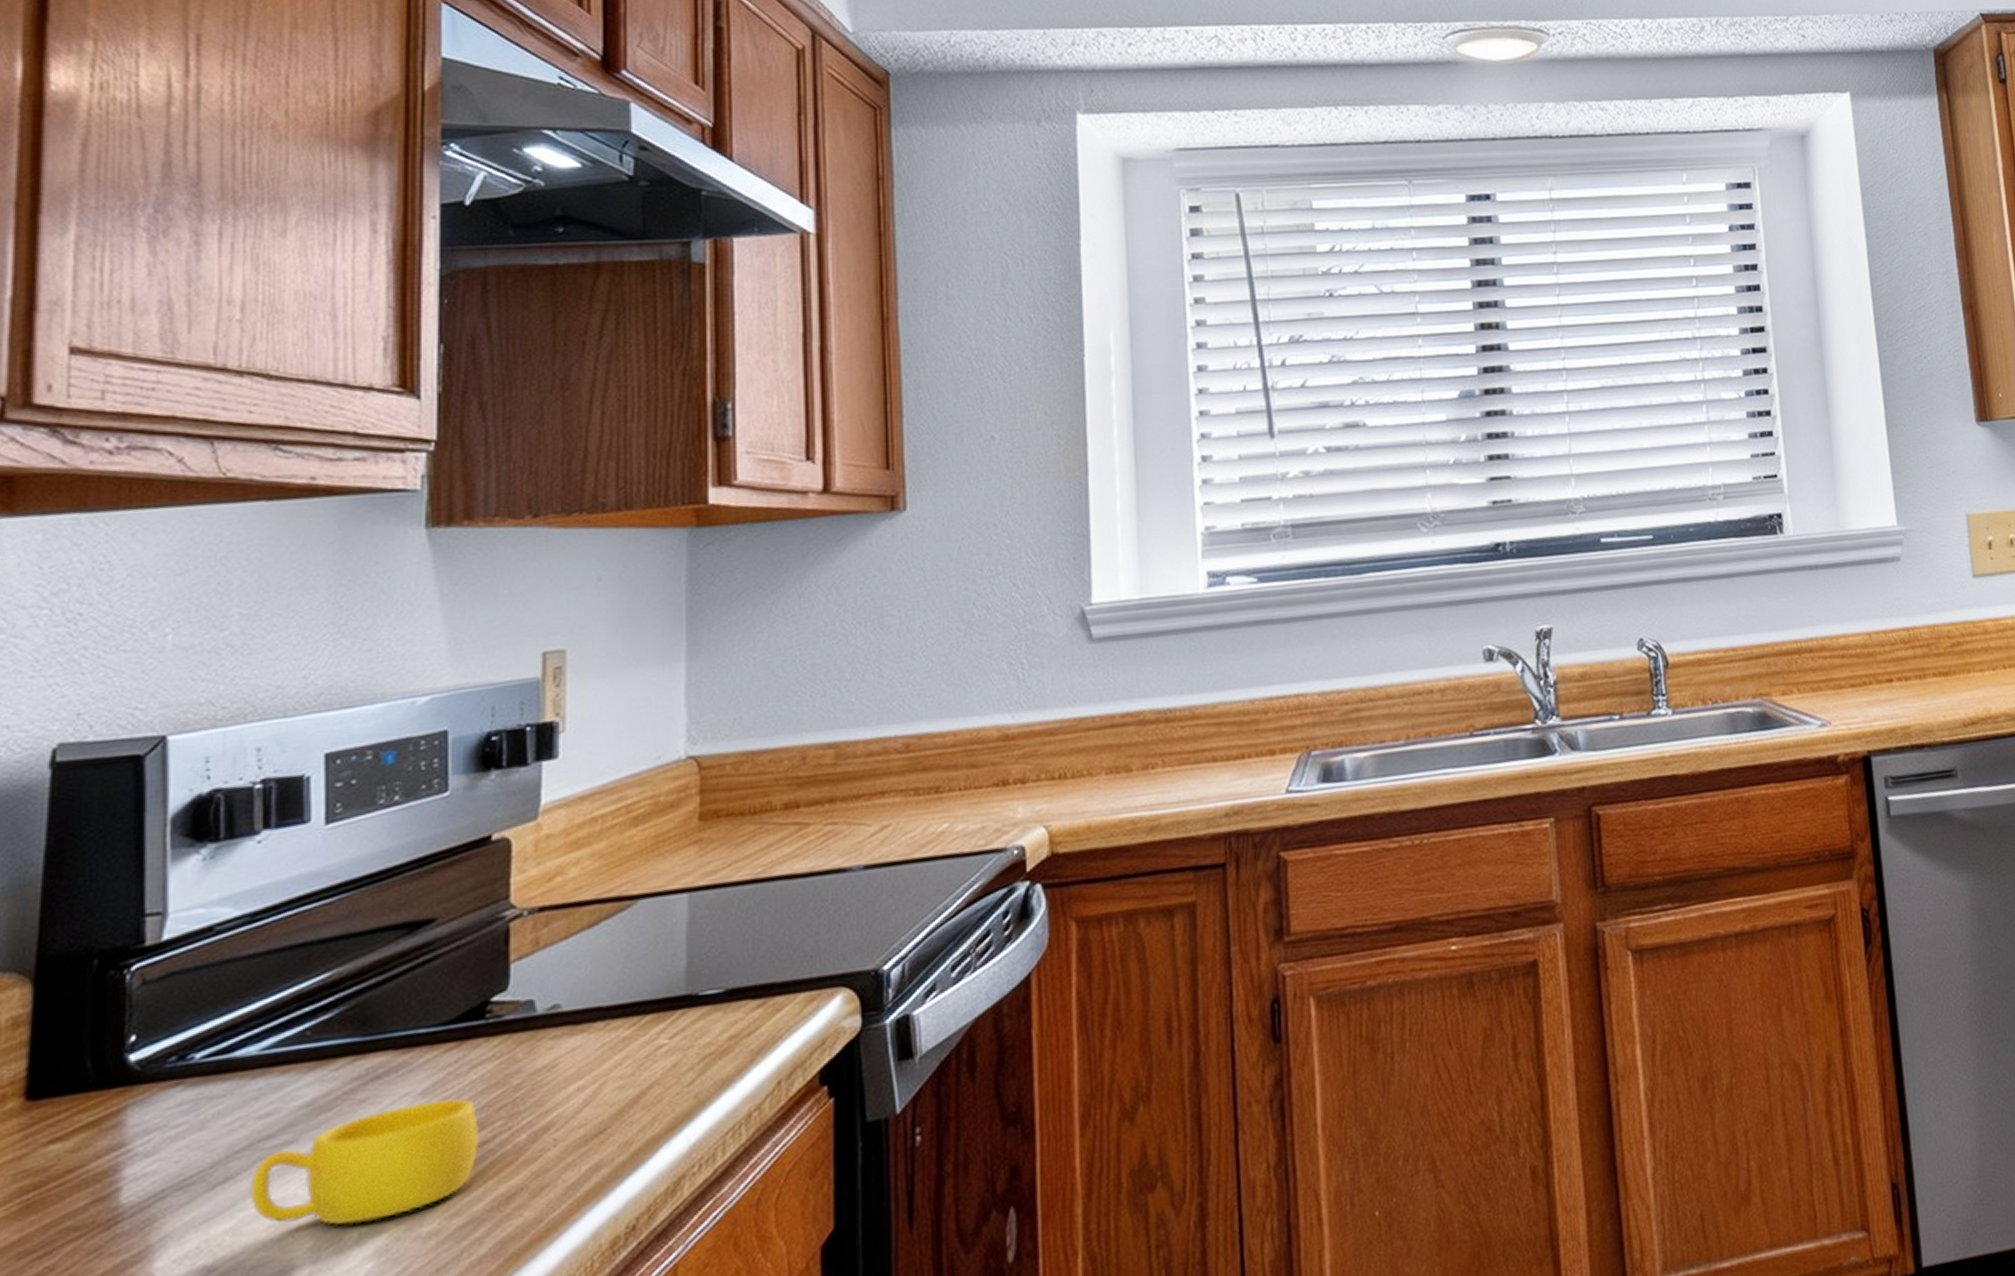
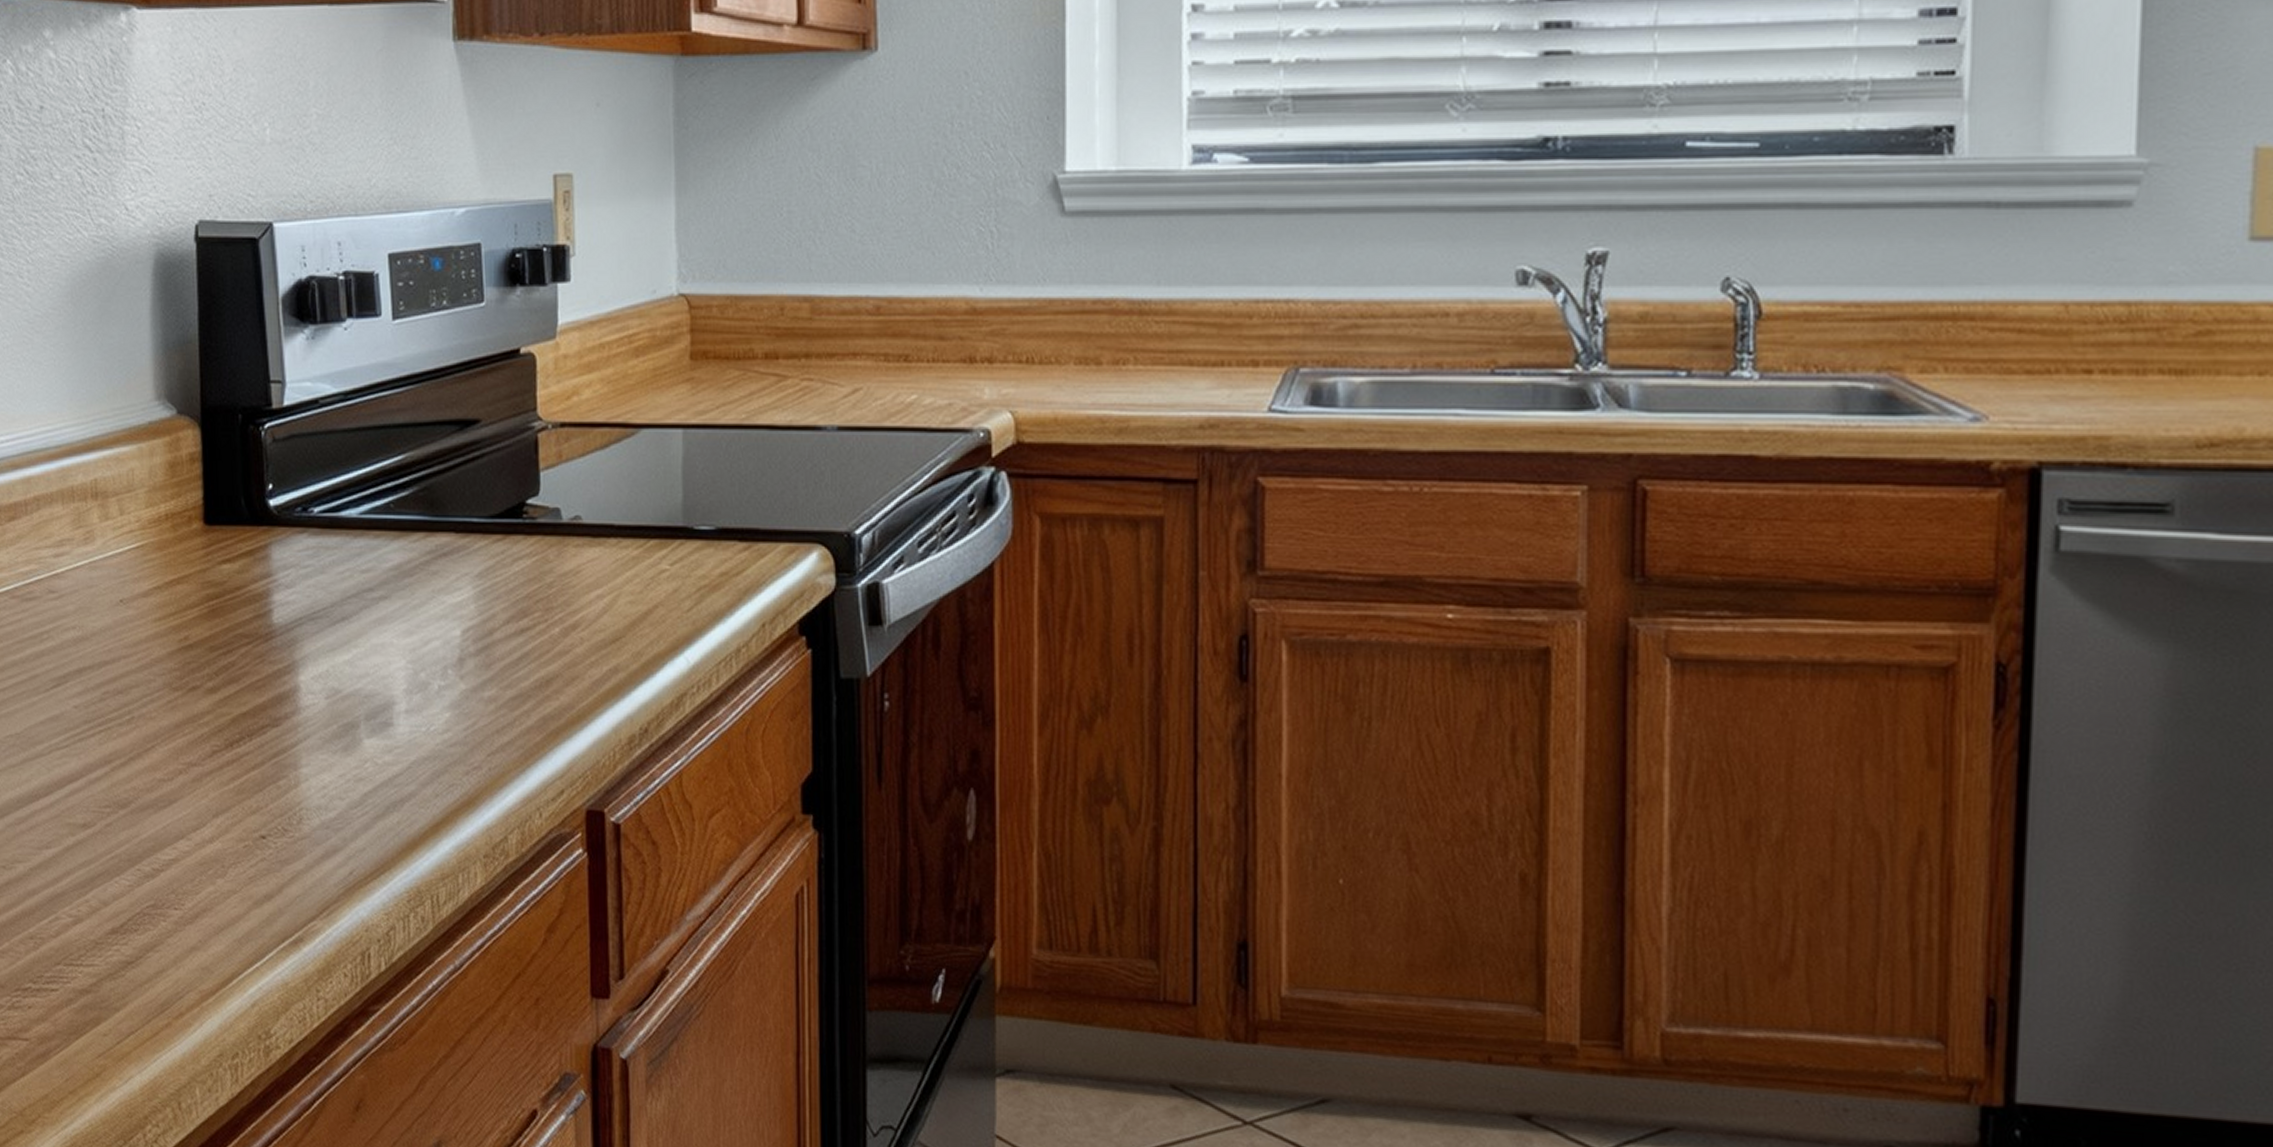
cup: present [250,1098,480,1225] -> none [359,584,524,678]

